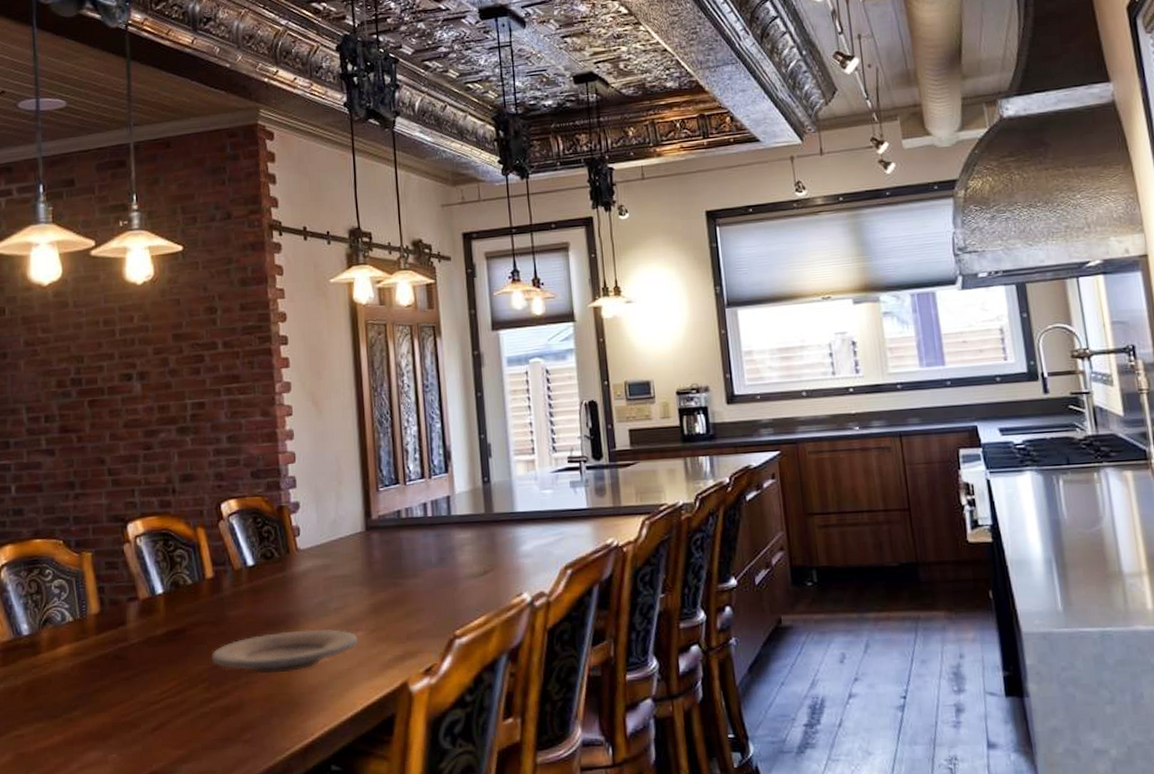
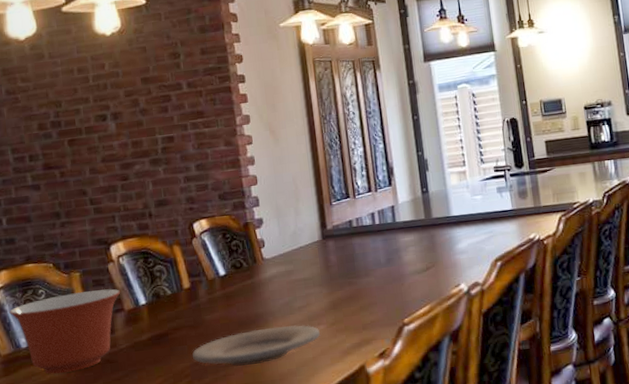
mixing bowl: none [12,573,136,668] -> present [10,289,121,374]

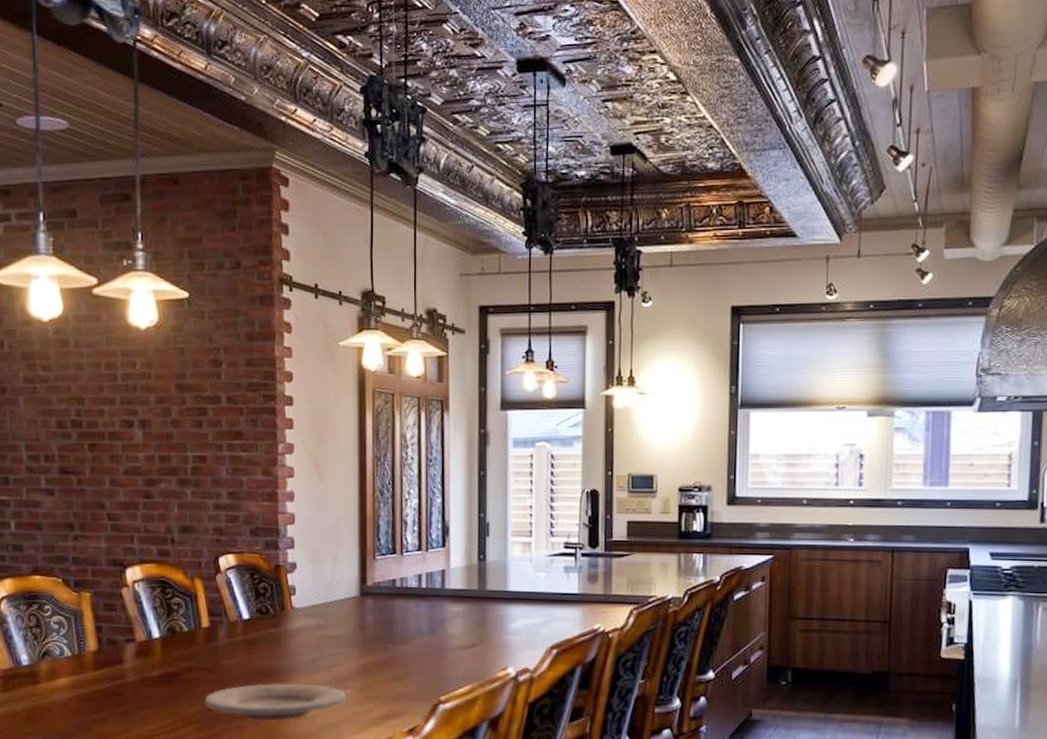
mixing bowl: present [10,289,121,374] -> none [12,614,133,698]

